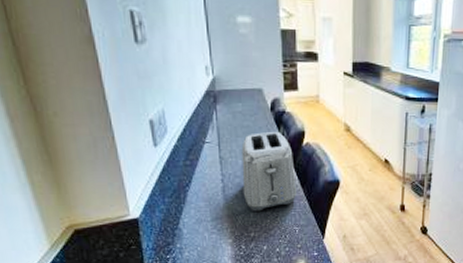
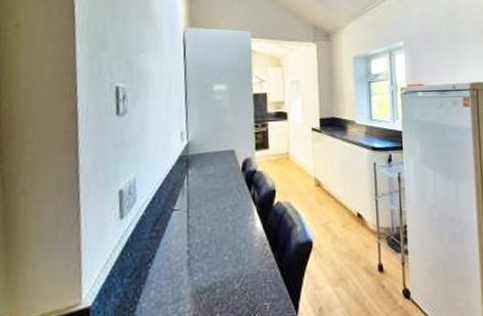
toaster: present [241,131,296,212] -> none [209,192,267,287]

